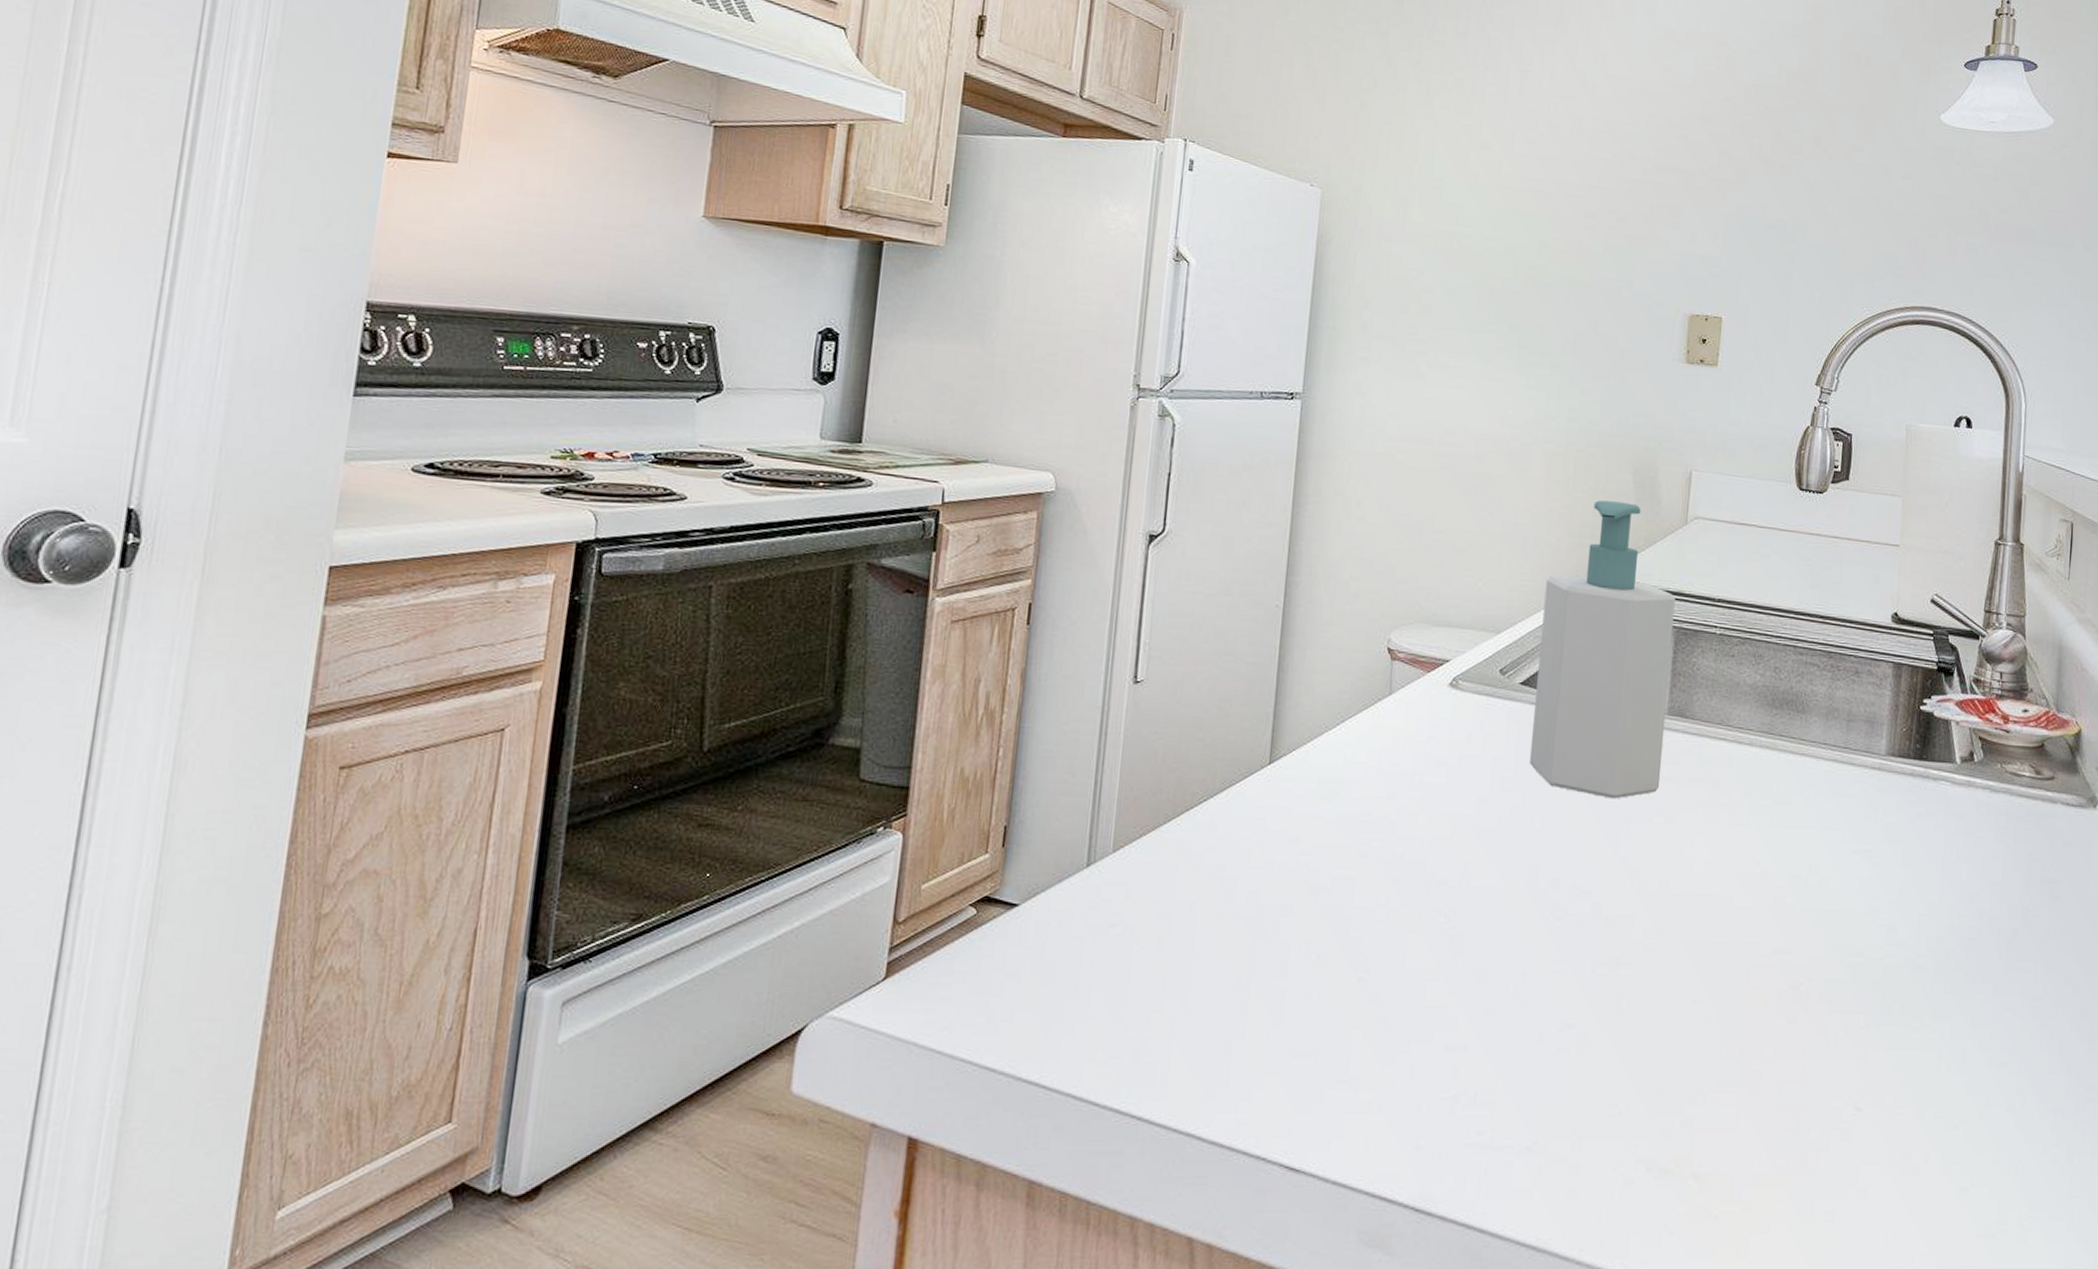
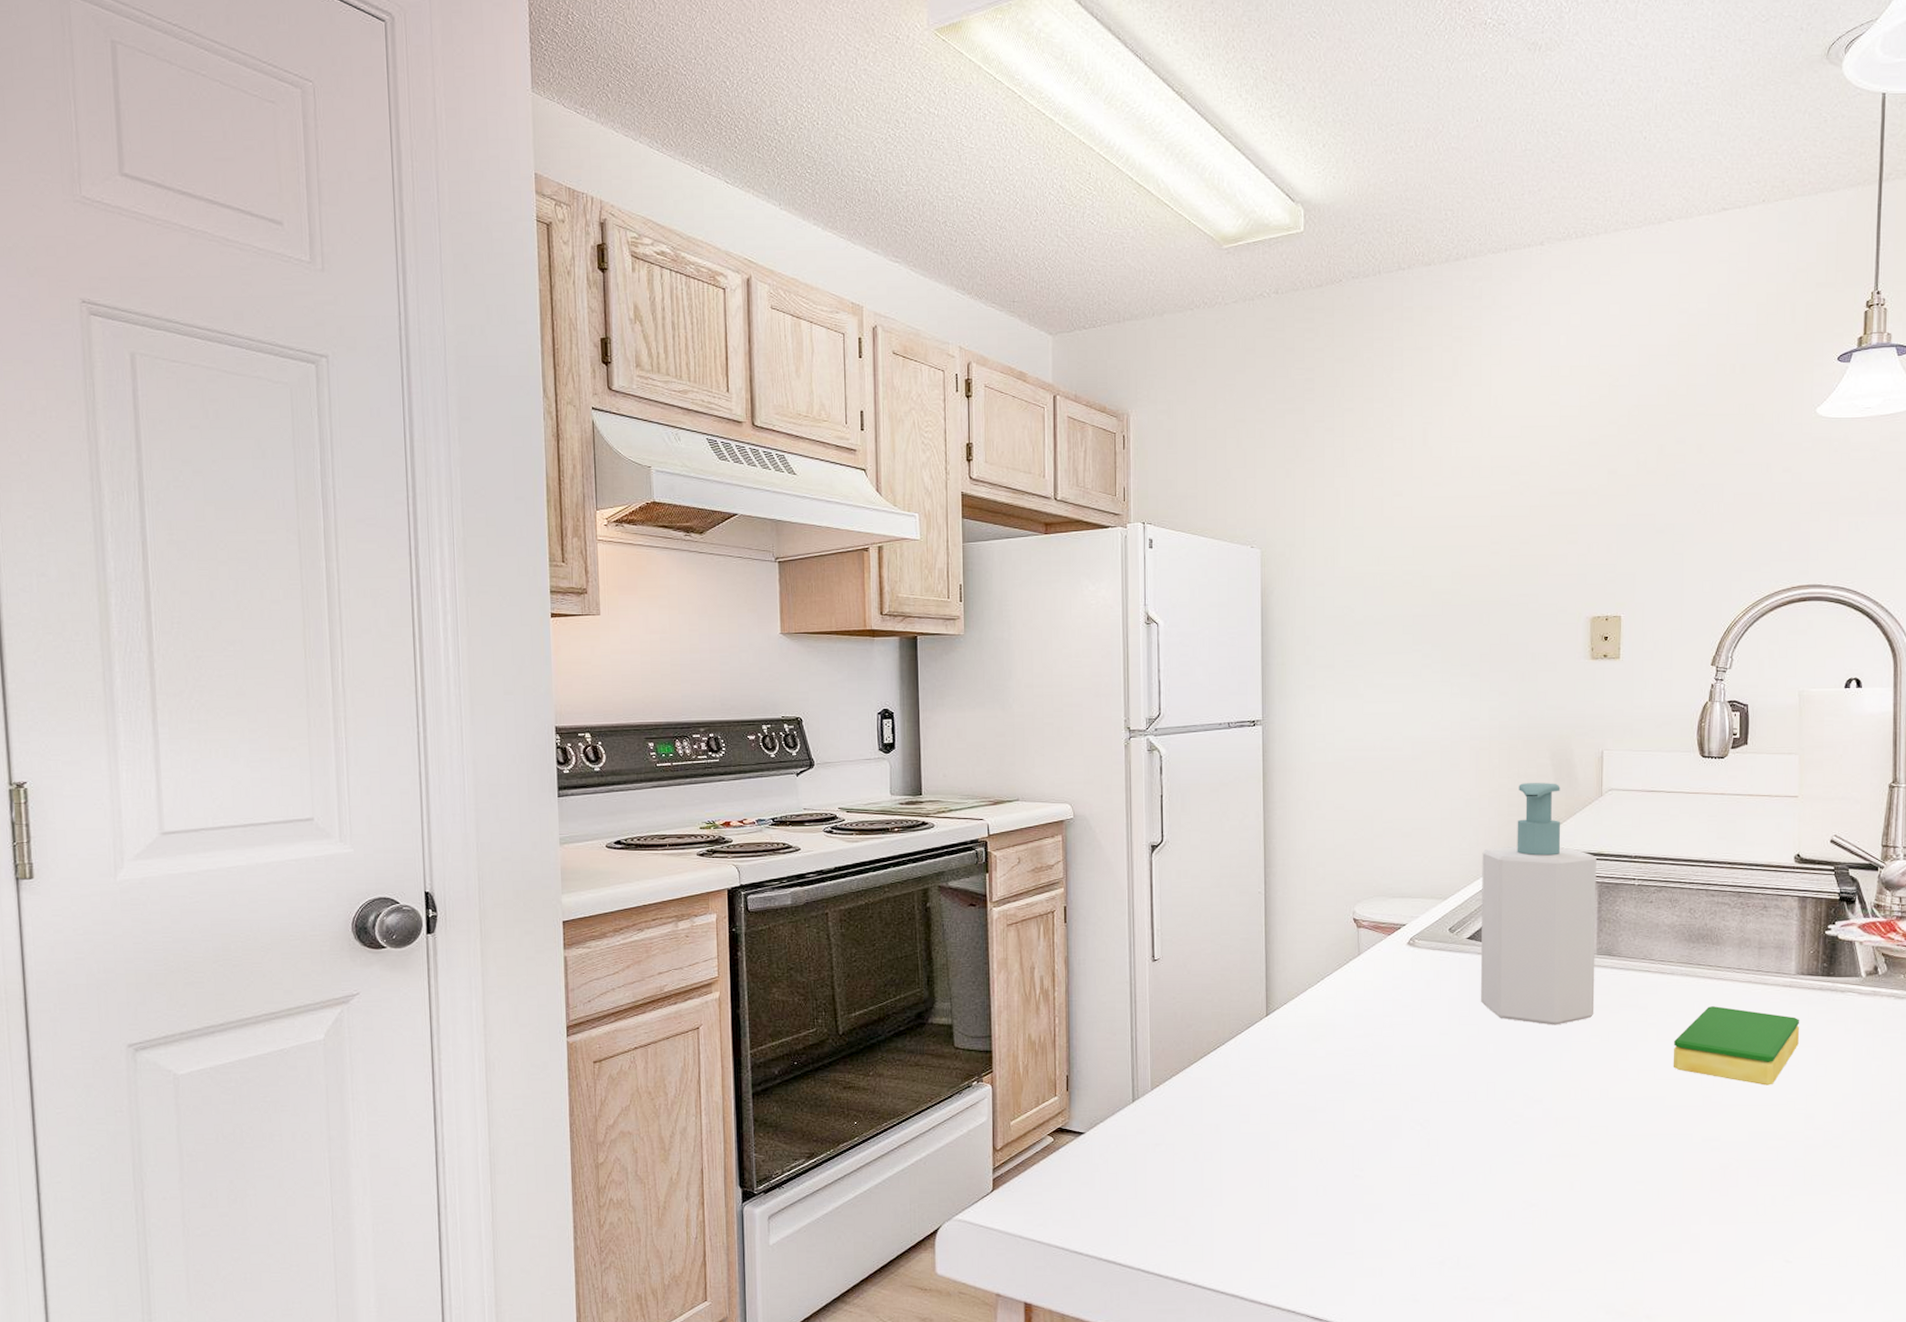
dish sponge: none [1745,787,1887,888] -> present [1674,1006,1799,1086]

